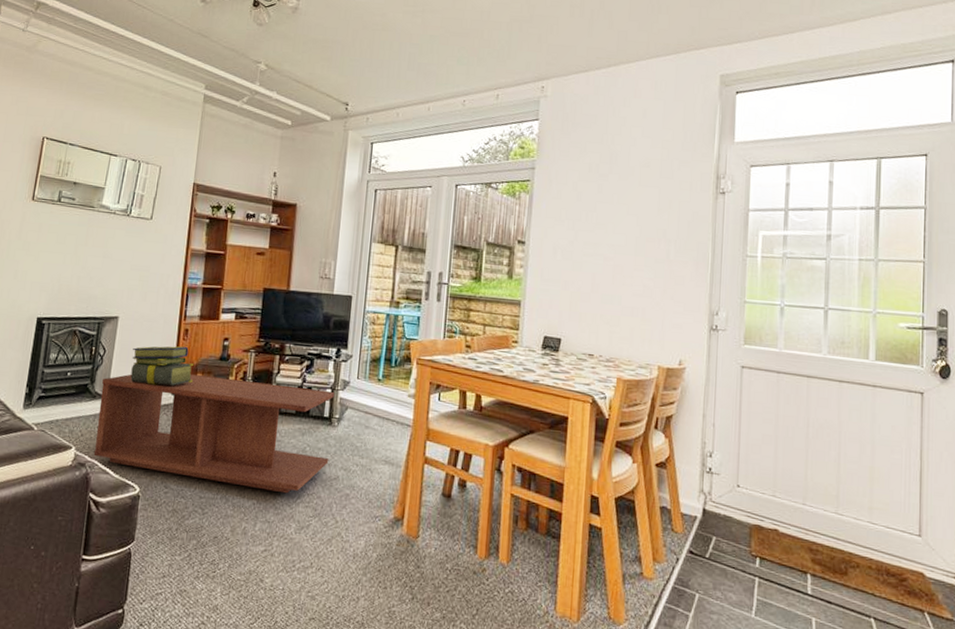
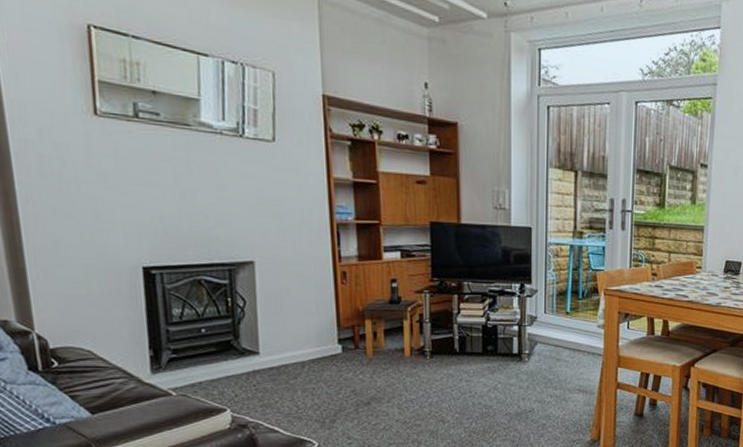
coffee table: present [93,373,335,494] -> none [249,320,523,430]
stack of books: present [130,346,194,386] -> none [280,290,361,335]

